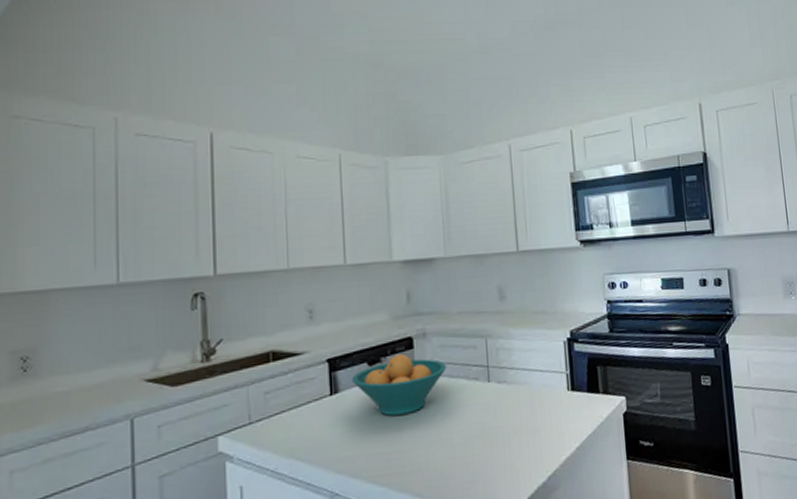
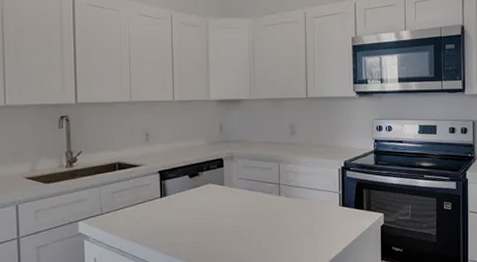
fruit bowl: present [351,353,447,417] -> none [176,170,248,216]

